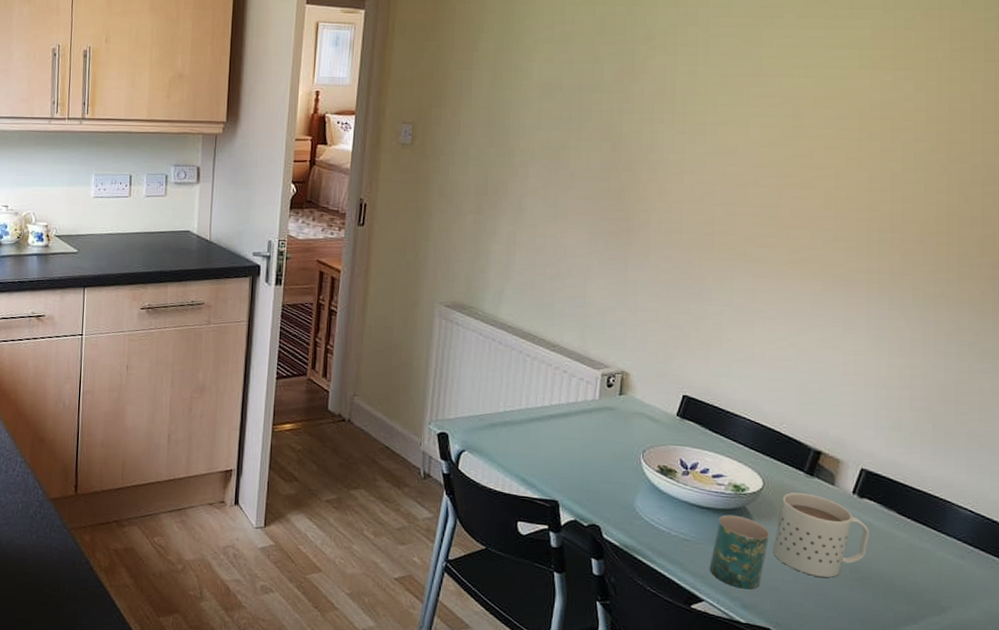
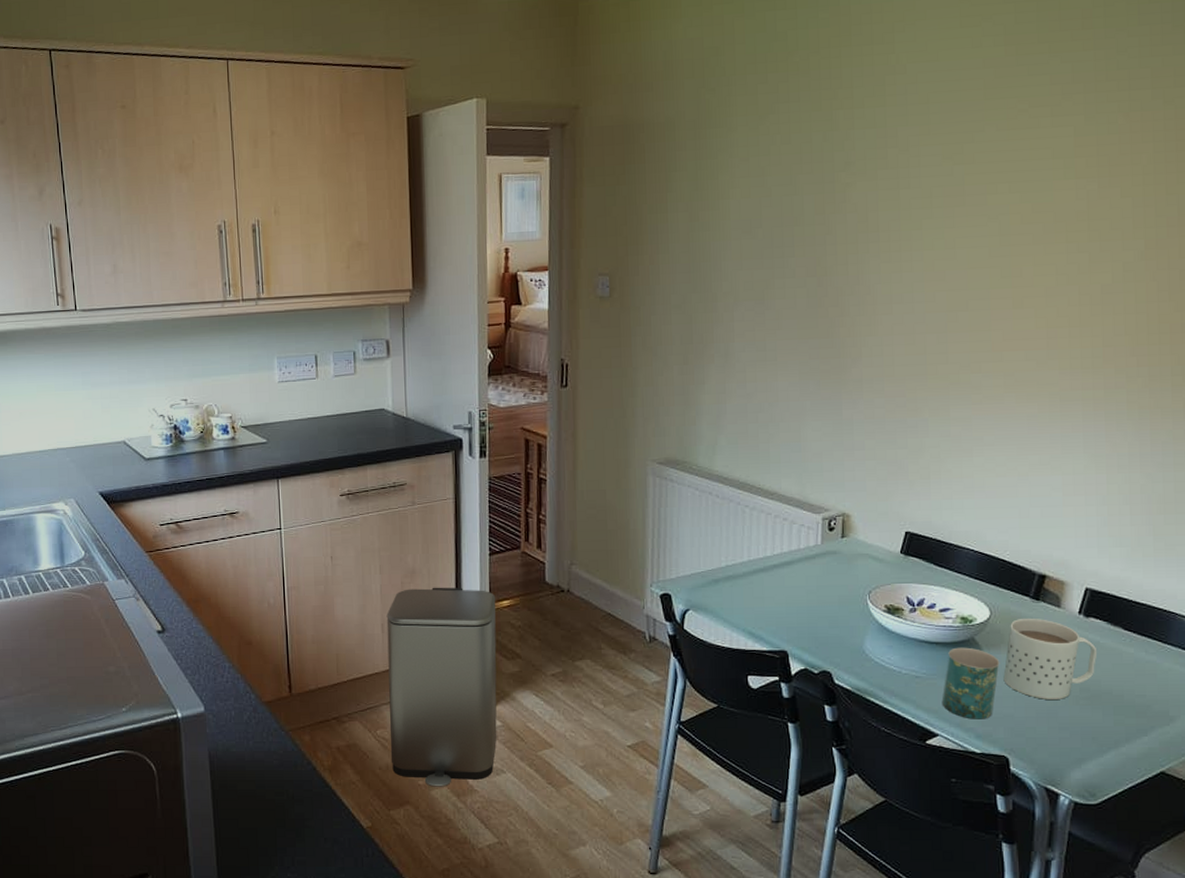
pedal bin: none [165,403,279,600] -> present [386,587,497,787]

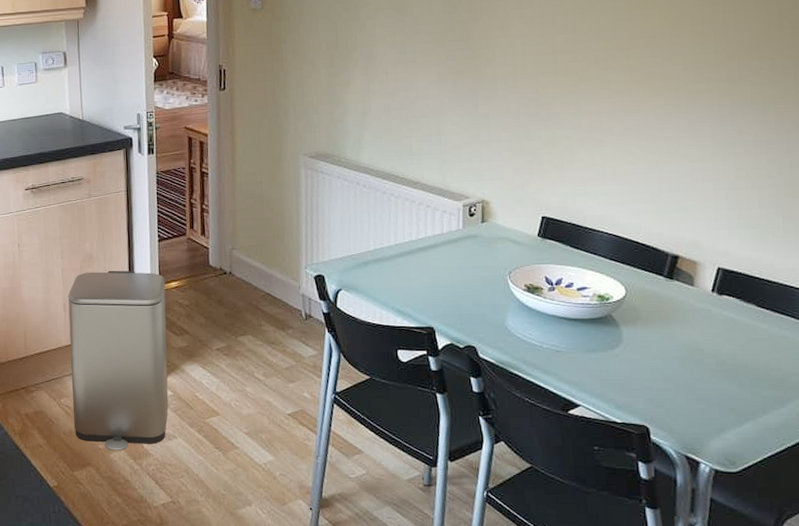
mug: present [942,647,1000,719] -> none [582,323,637,391]
mug: present [1003,617,1098,699] -> none [641,295,732,372]

